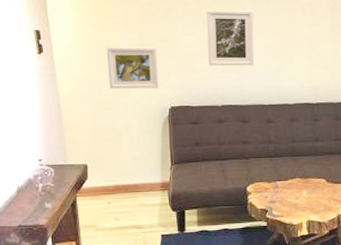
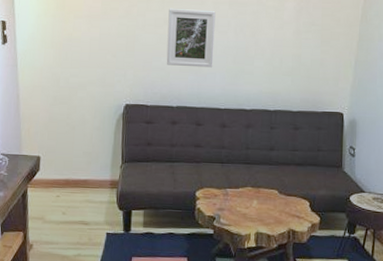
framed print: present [106,46,159,89] -> none [67,40,117,85]

